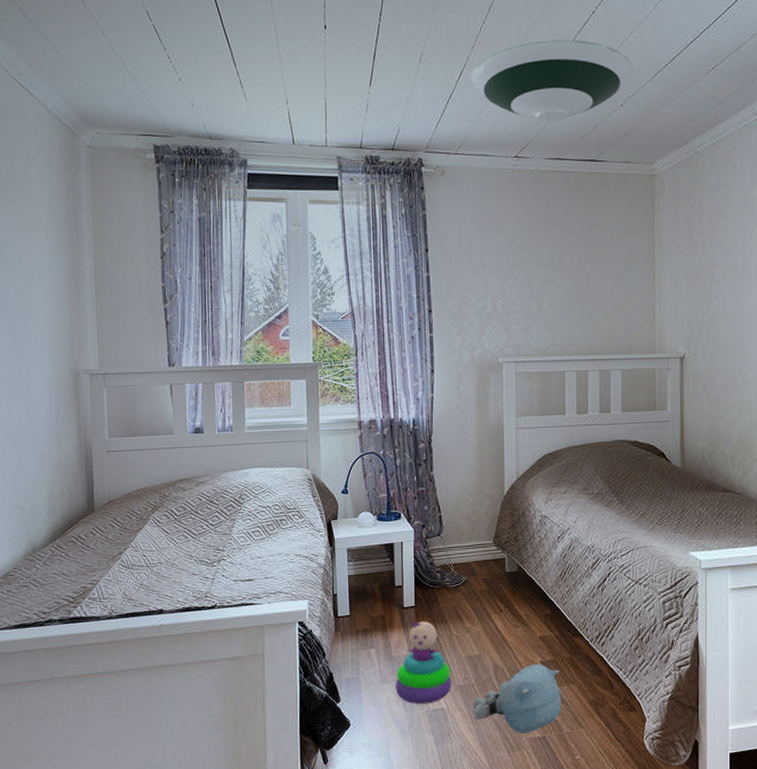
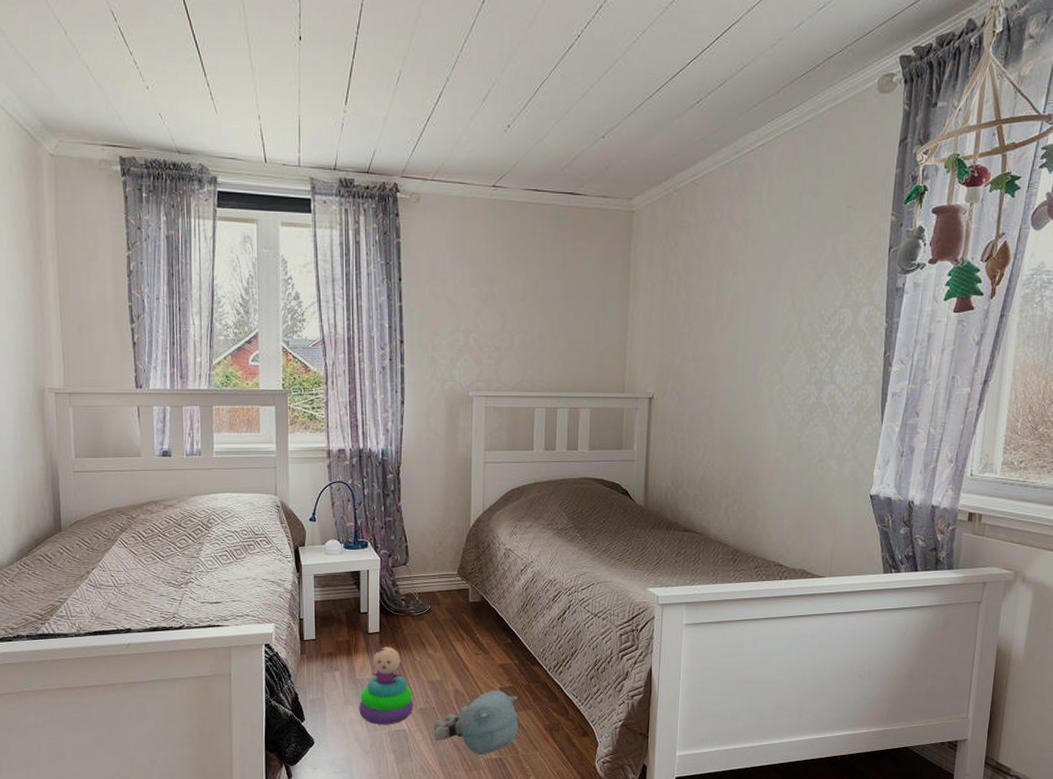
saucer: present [471,39,633,123] -> none [451,64,616,152]

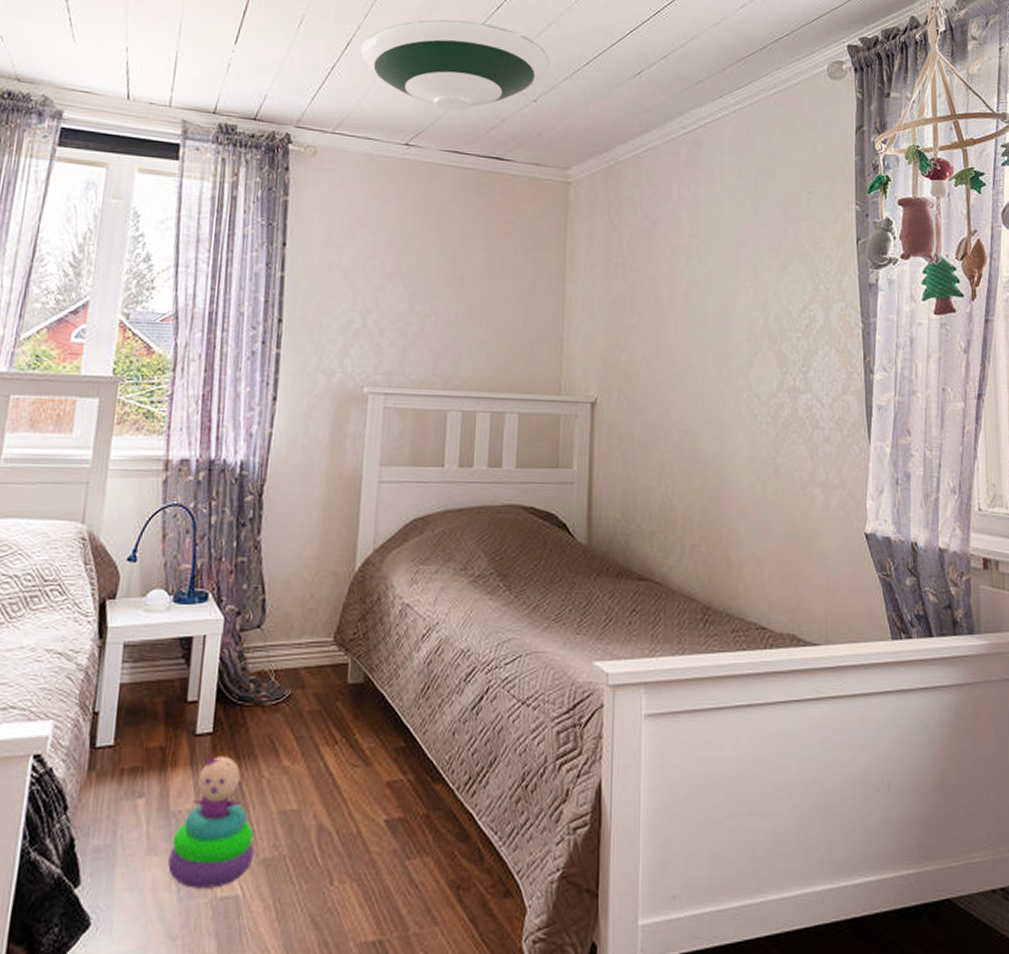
plush toy: present [433,690,519,755] -> none [281,824,411,937]
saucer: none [451,64,616,152] -> present [360,19,550,111]

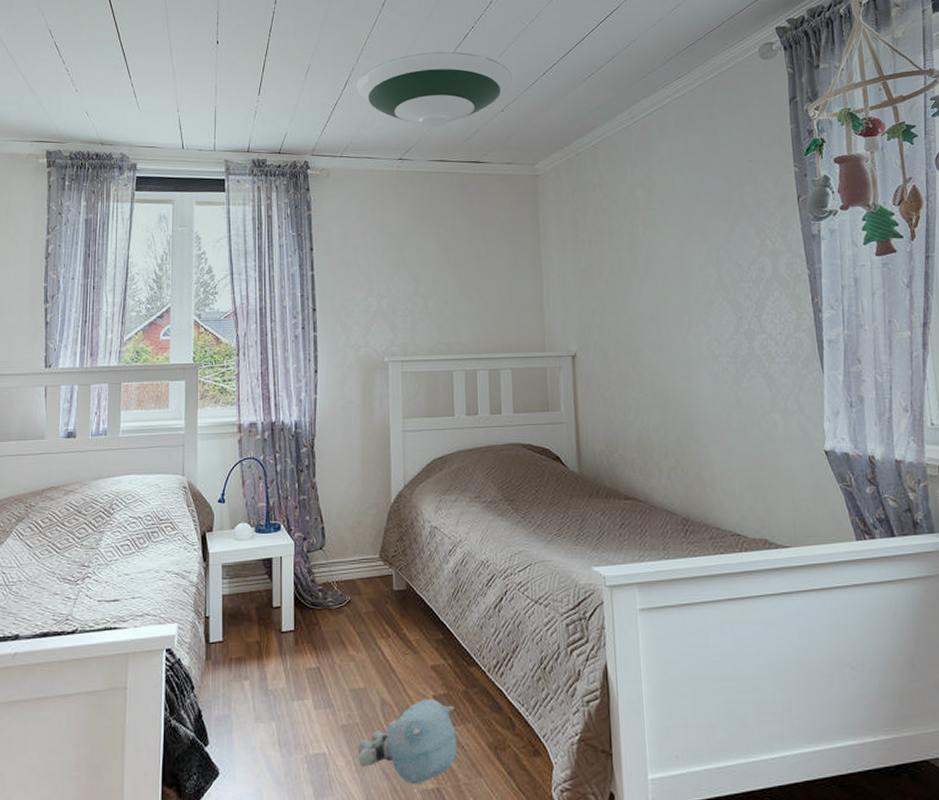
stacking toy: present [168,756,254,888] -> none [271,648,334,747]
plush toy: none [281,824,411,937] -> present [357,698,458,785]

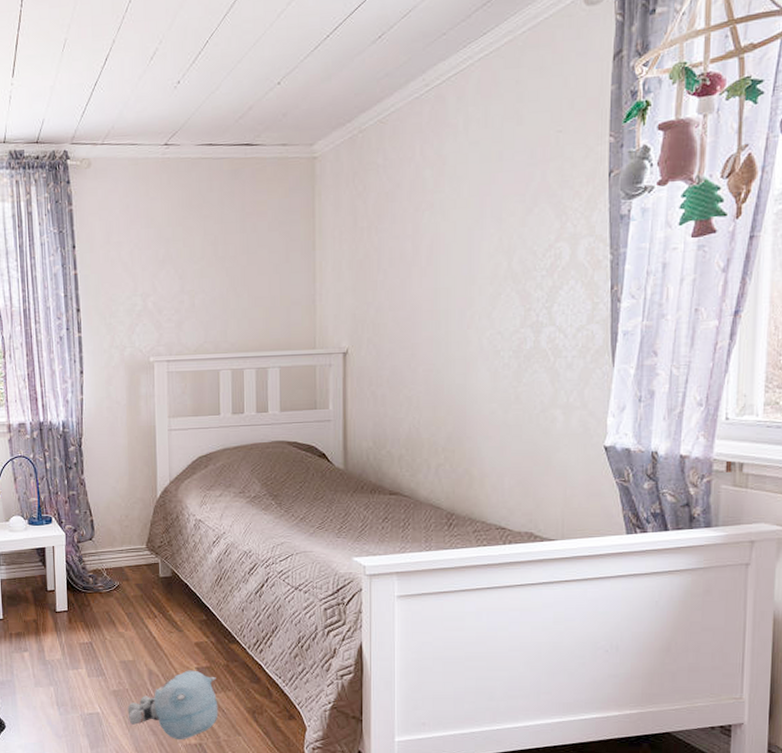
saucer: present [356,51,512,127] -> none [118,14,291,106]

